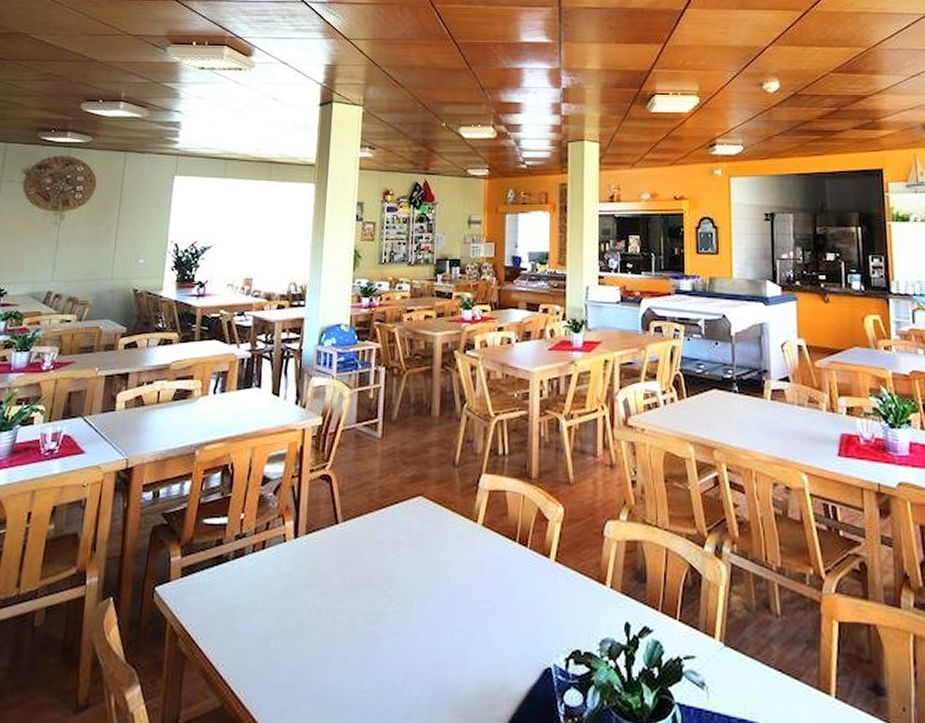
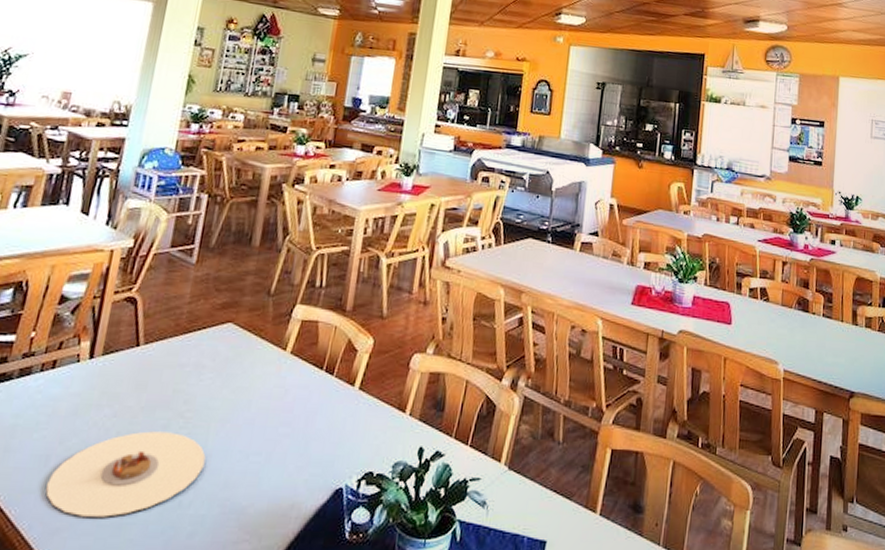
plate: none [269,610,412,699] -> present [46,431,206,517]

